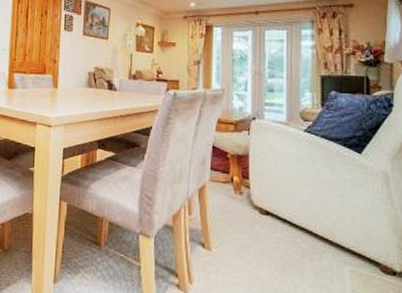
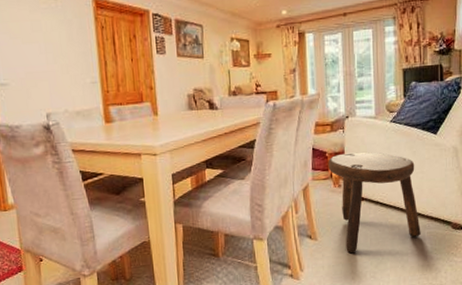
stool: none [229,157,339,276] -> present [328,152,421,254]

